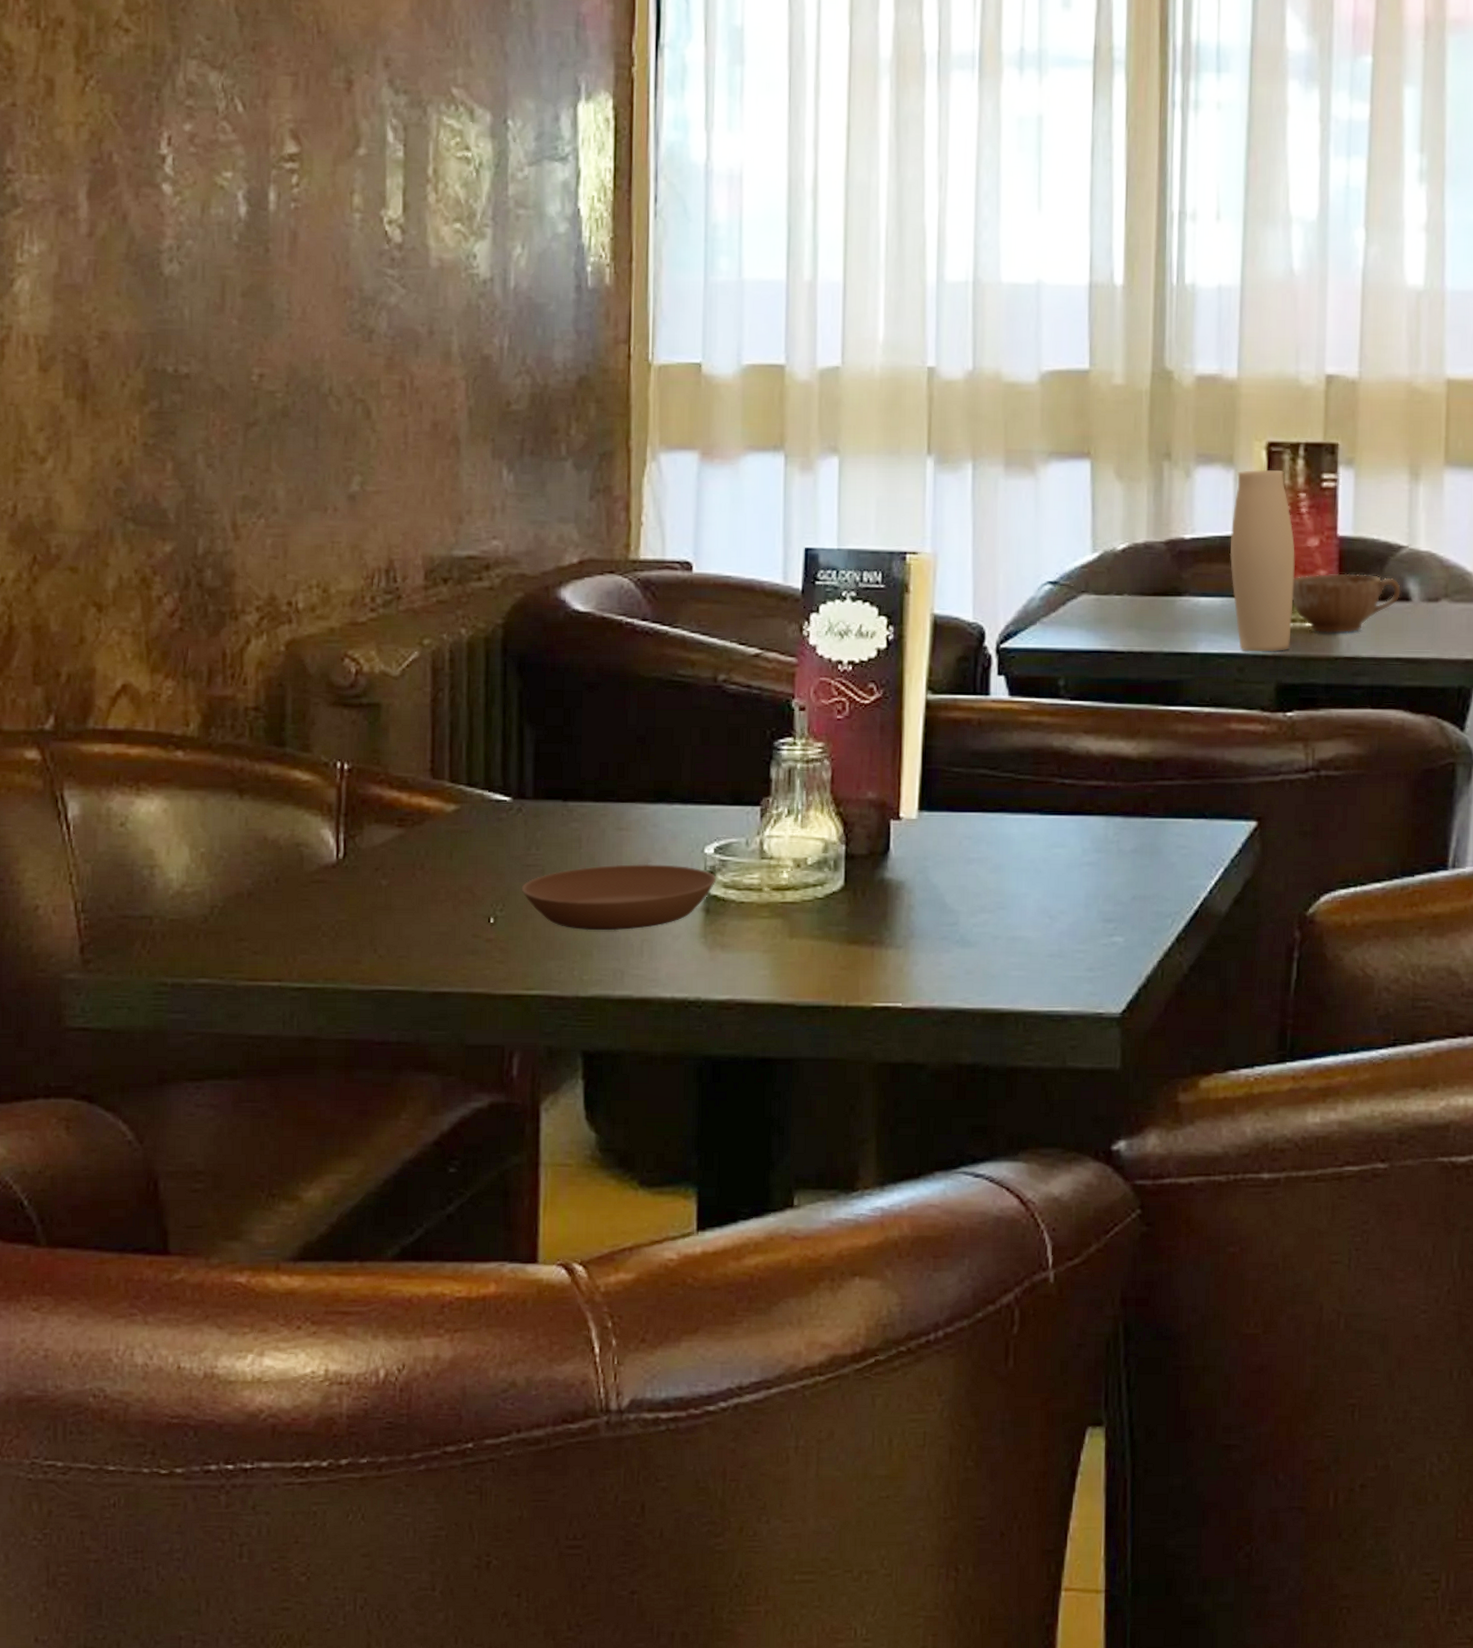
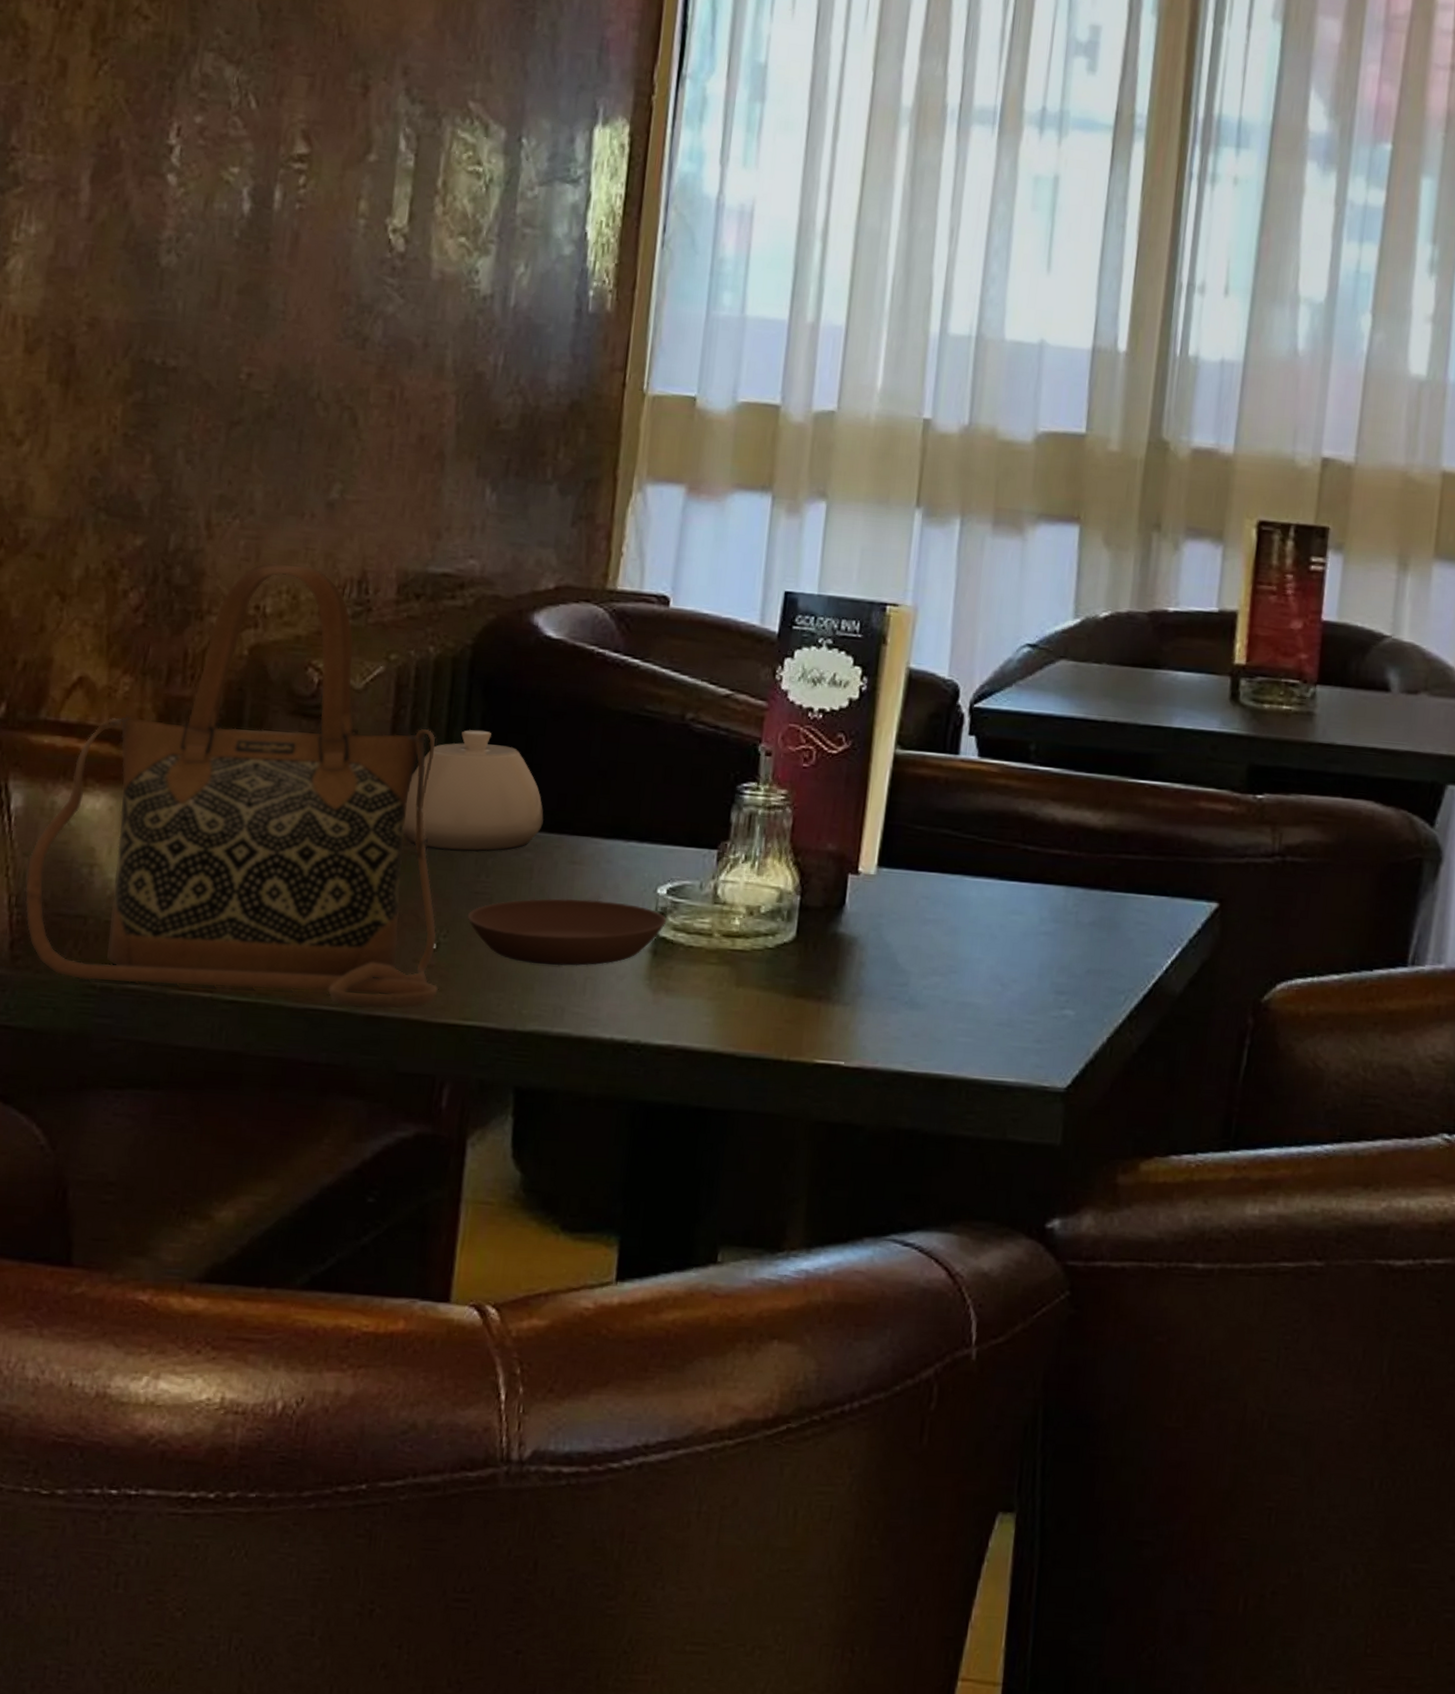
handbag: none [90,559,500,985] -> present [25,563,439,1009]
sugar bowl: none [452,706,587,826] -> present [403,729,544,852]
vase: present [1229,469,1295,652] -> none [1211,547,1278,733]
teacup: present [1291,573,1401,633] -> none [1271,657,1381,719]

